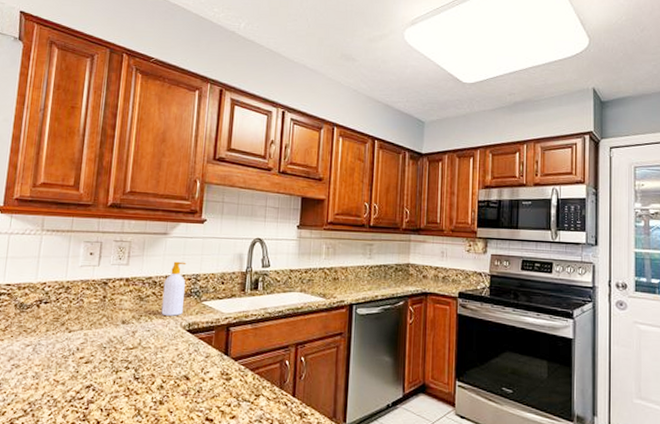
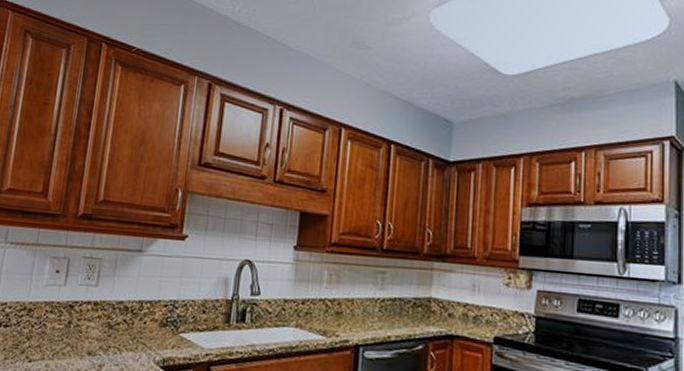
soap bottle: present [161,261,187,316] -> none [132,284,163,349]

